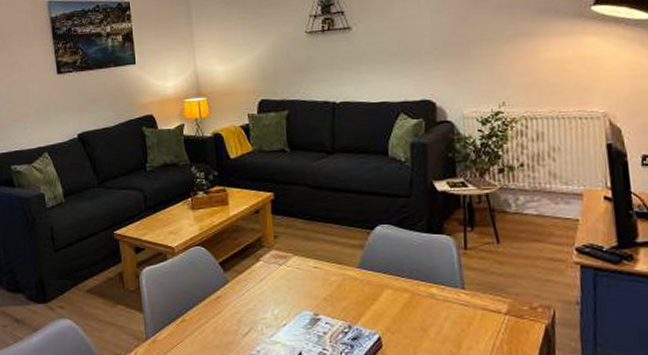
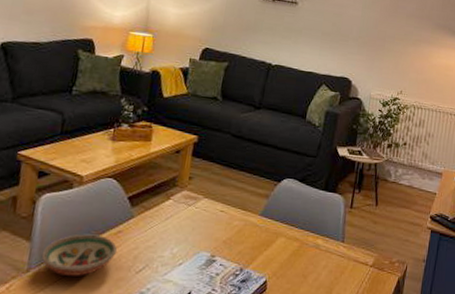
decorative bowl: none [155,302,221,342] -> present [41,234,118,276]

